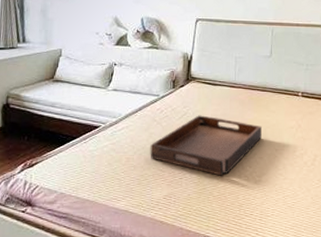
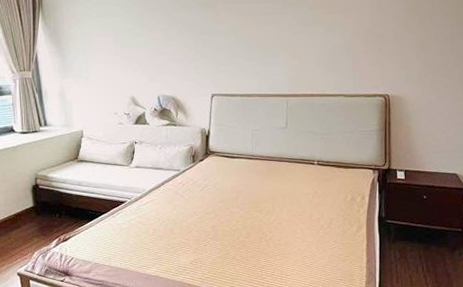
serving tray: present [150,115,262,176] -> none [174,187,280,242]

